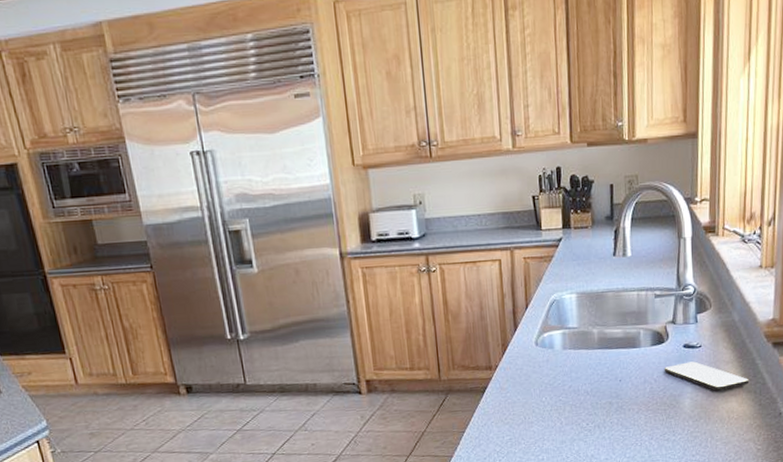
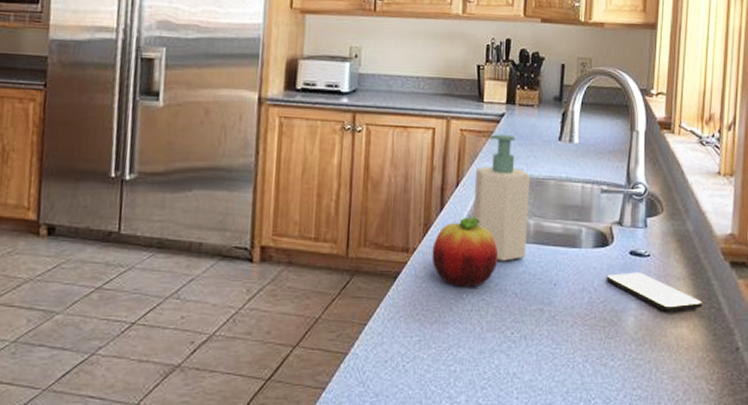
fruit: none [511,333,570,393] -> present [432,217,499,288]
soap bottle: none [541,256,593,367] -> present [473,134,530,261]

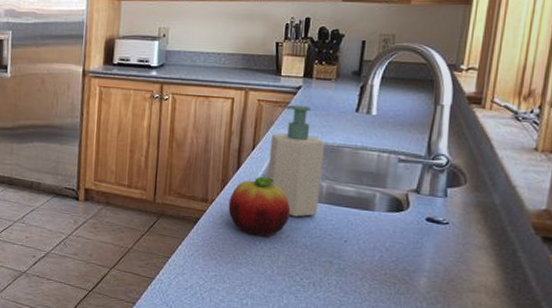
smartphone: present [606,272,703,313] -> none [398,237,507,278]

